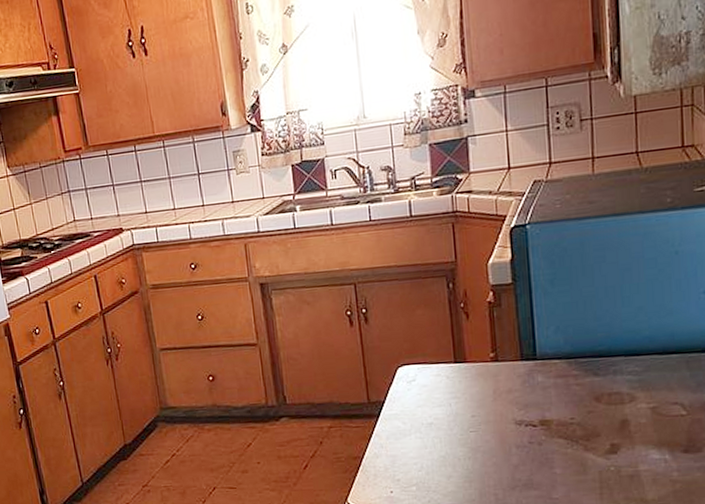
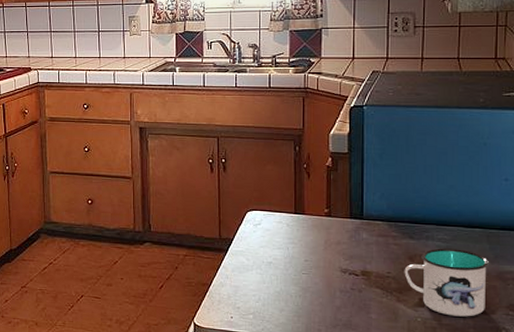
mug: none [590,381,691,460] -> present [404,248,489,317]

